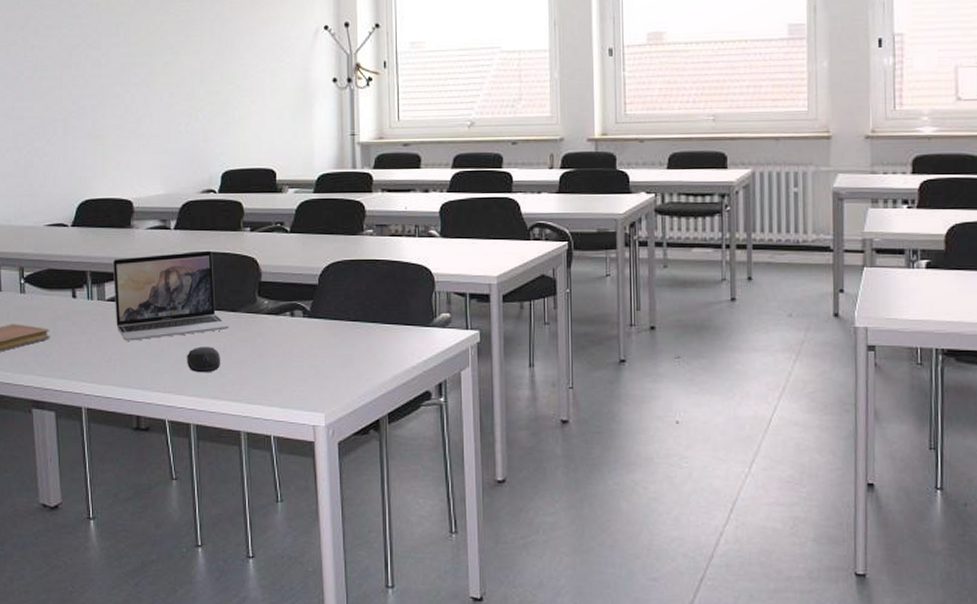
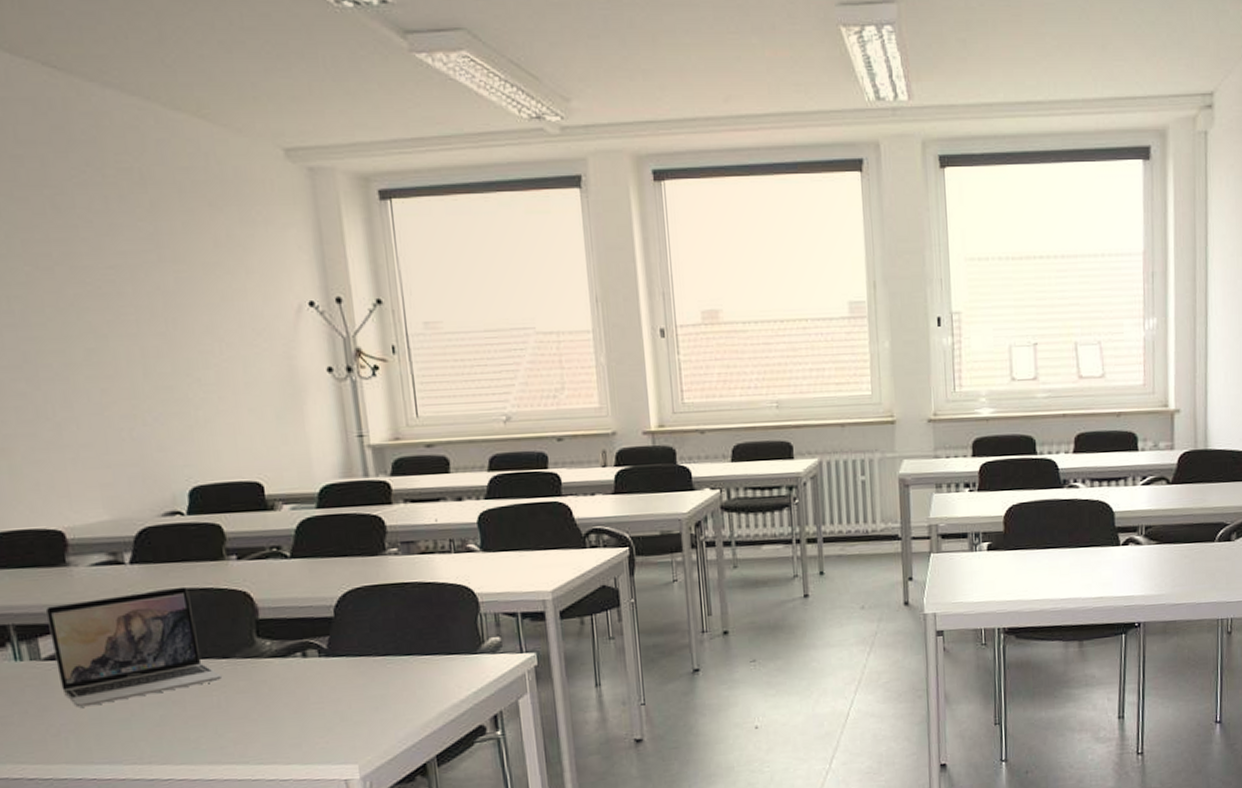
computer mouse: present [186,346,221,373] -> none [167,703,217,736]

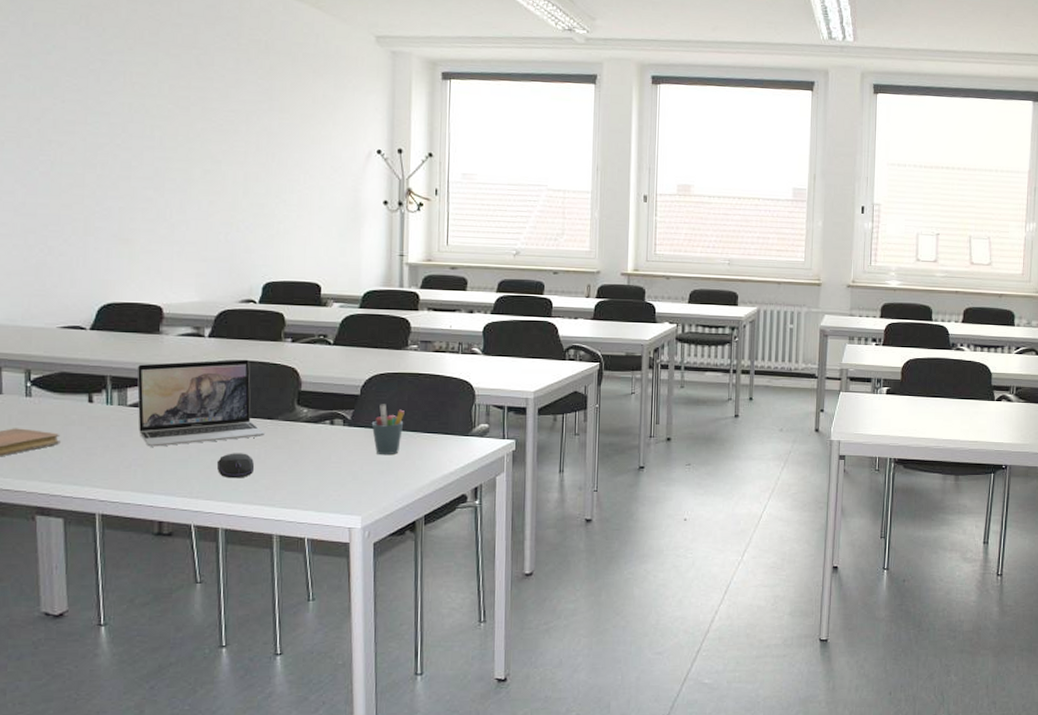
computer mouse: none [167,703,217,736] -> present [216,453,255,479]
pen holder: none [353,625,395,689] -> present [371,404,405,456]

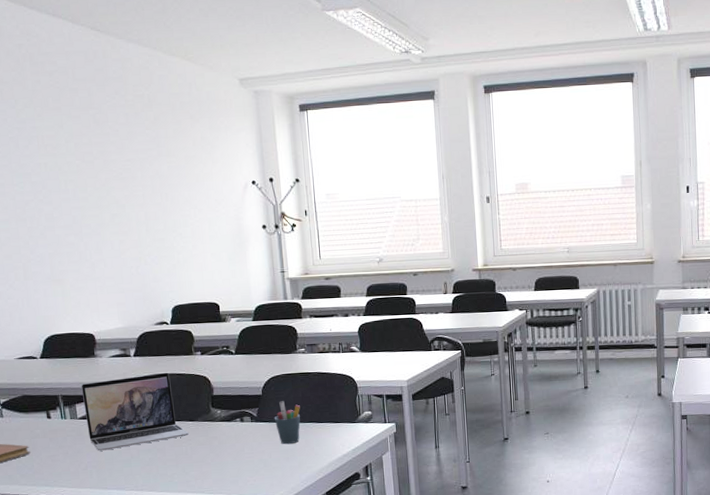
computer mouse: present [216,453,255,479] -> none [153,451,185,473]

